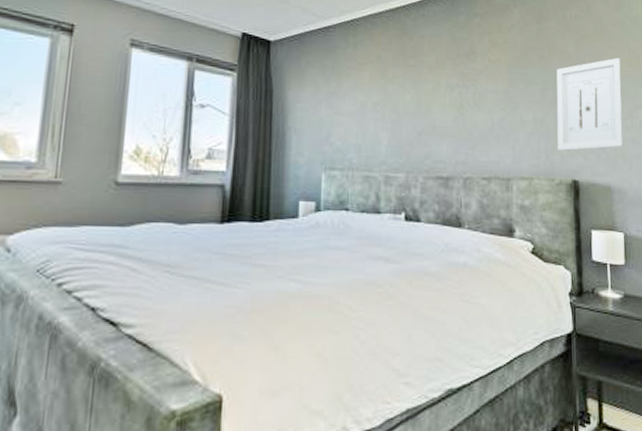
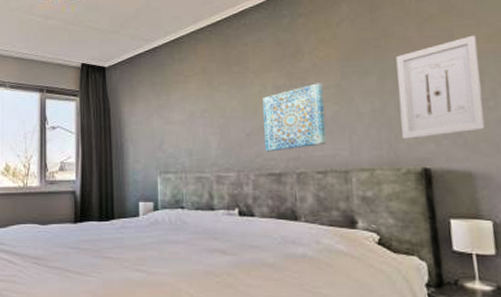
wall art: none [434,86,493,154] -> present [262,83,326,152]

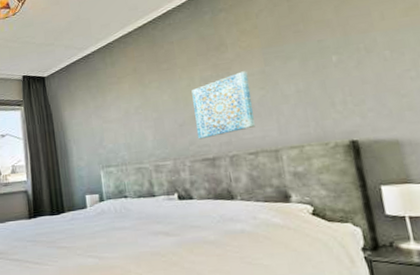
wall art: present [396,35,485,140] -> none [315,11,408,116]

